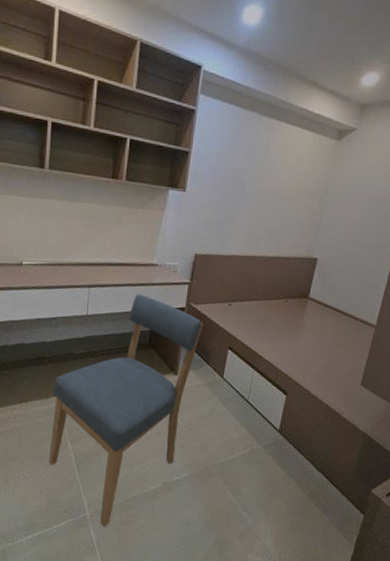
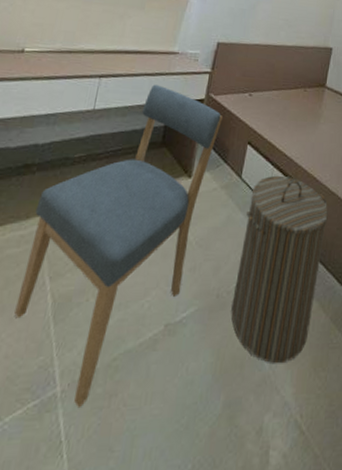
laundry hamper: none [218,377,308,522] -> present [231,175,328,364]

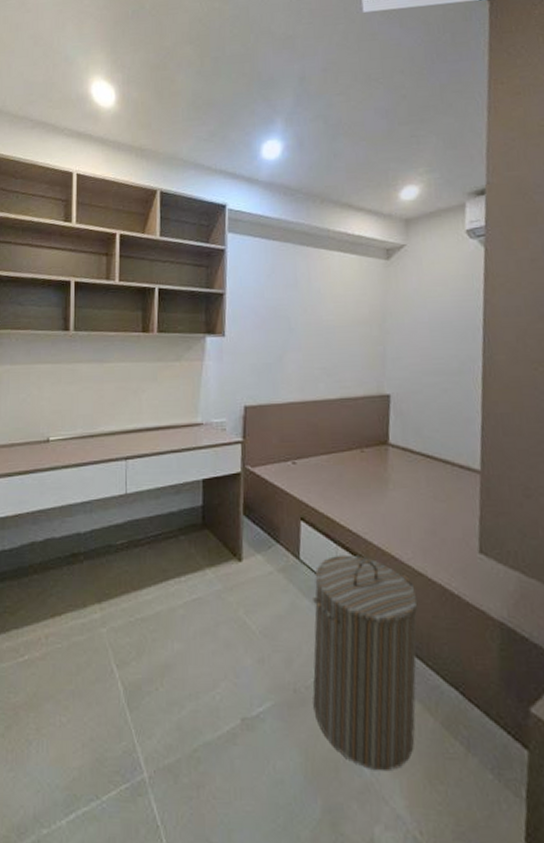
chair: present [14,84,223,409] -> none [90,461,265,796]

